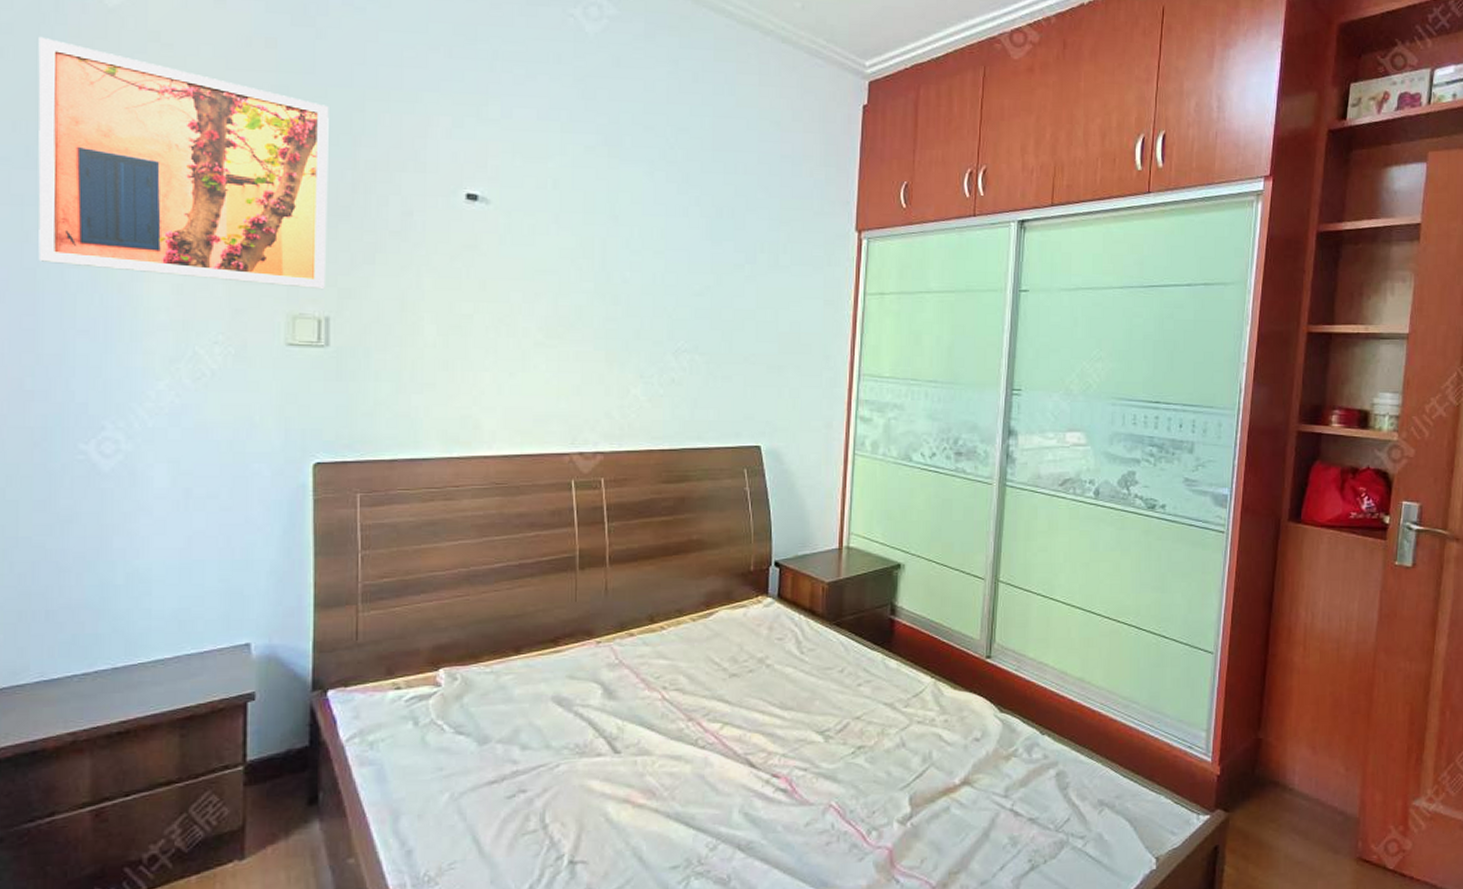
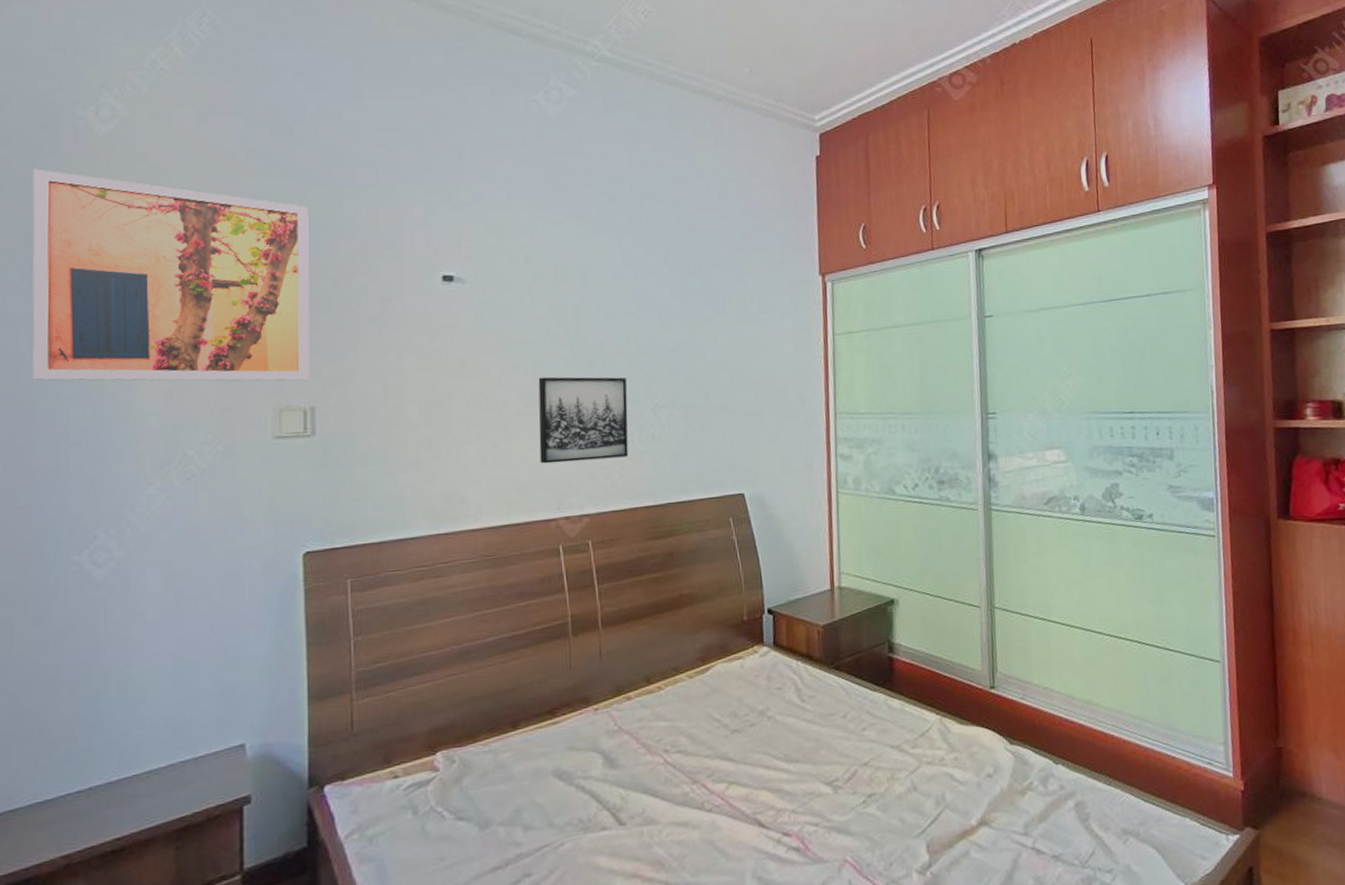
wall art: none [557,309,651,398] -> present [538,376,629,464]

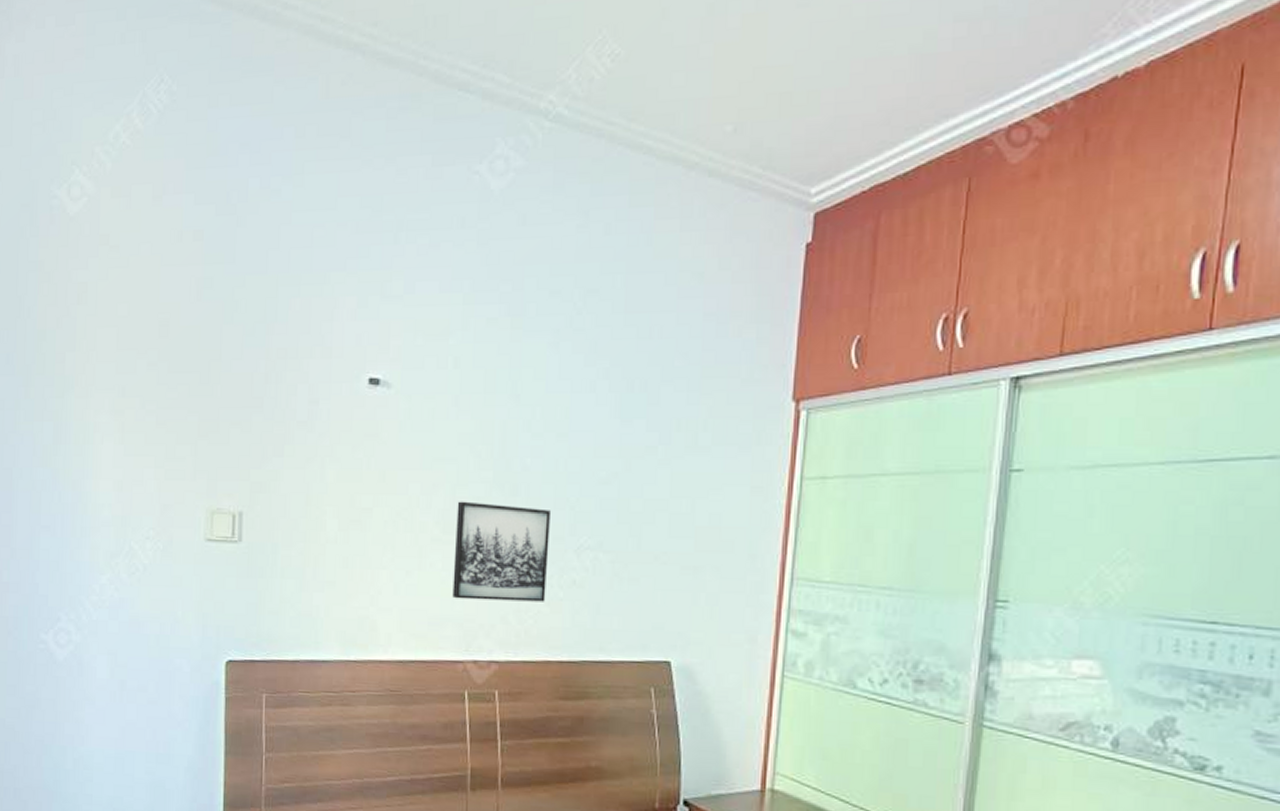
wall art: present [32,168,310,381] -> none [14,250,246,484]

